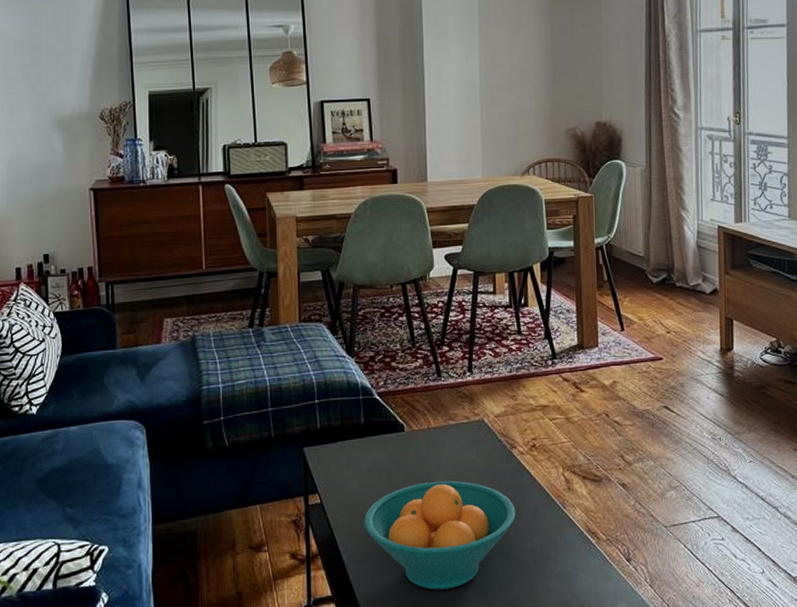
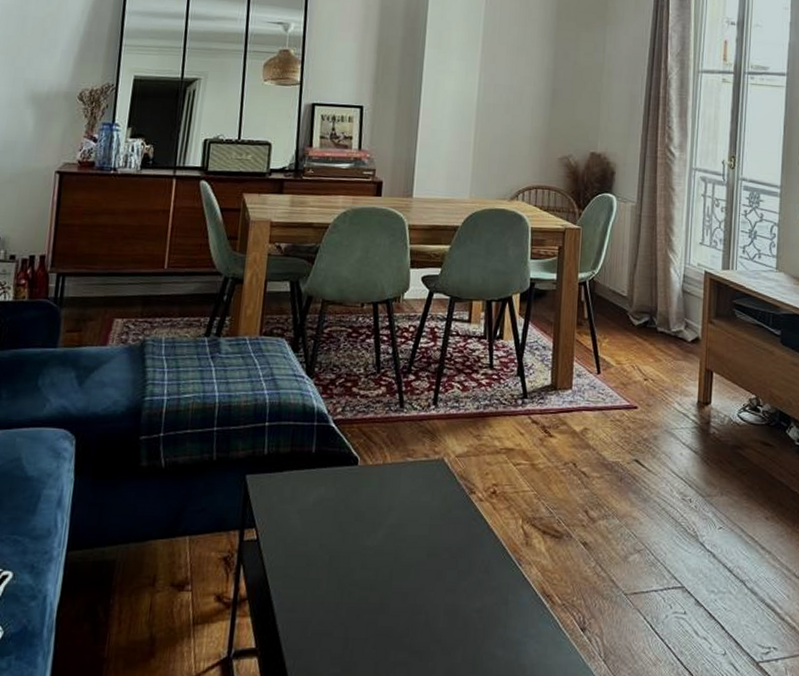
fruit bowl: present [363,480,516,590] -> none [300,524,468,650]

